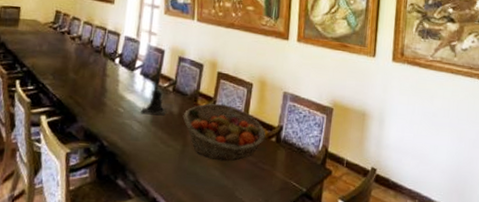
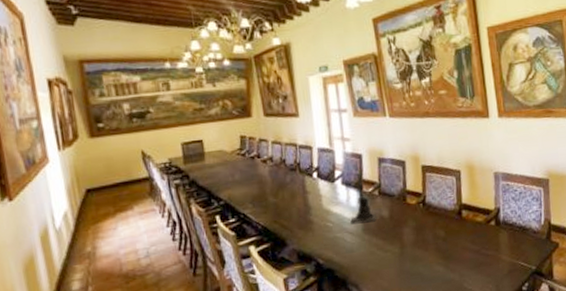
fruit basket: present [183,103,266,162] -> none [394,197,485,256]

